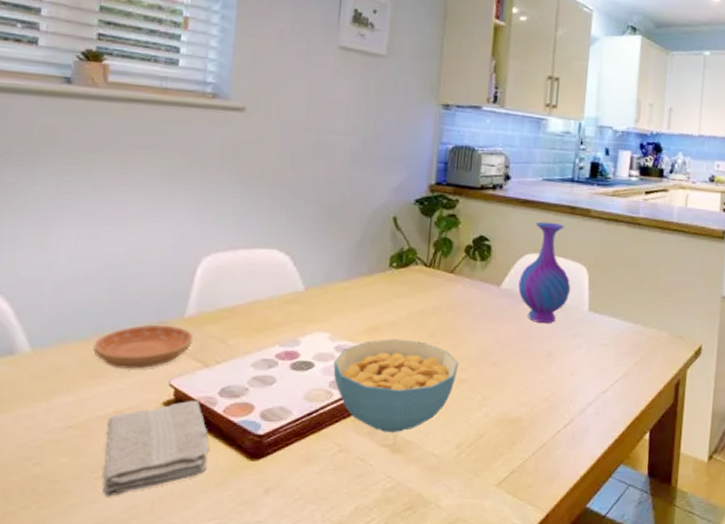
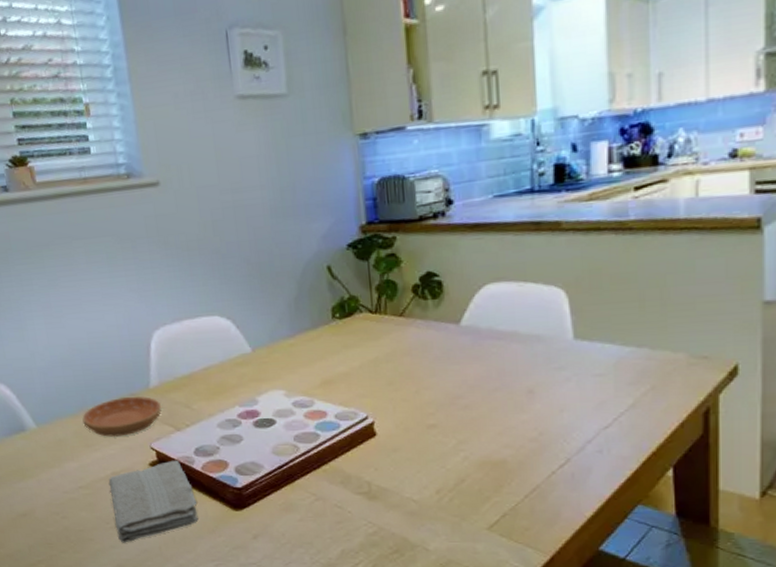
cereal bowl: present [333,338,459,433] -> none [294,389,425,482]
vase: present [518,221,571,324] -> none [481,244,548,359]

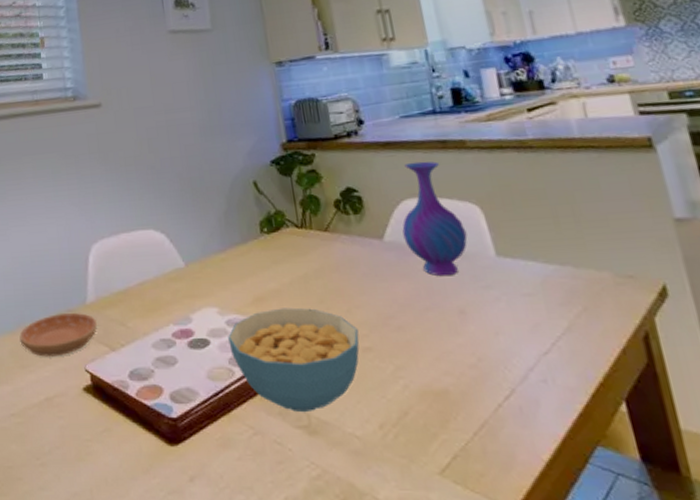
washcloth: present [108,460,199,543] -> none [41,384,132,484]
cereal bowl: none [294,389,425,482] -> present [228,307,360,413]
vase: none [481,244,548,359] -> present [402,161,468,277]

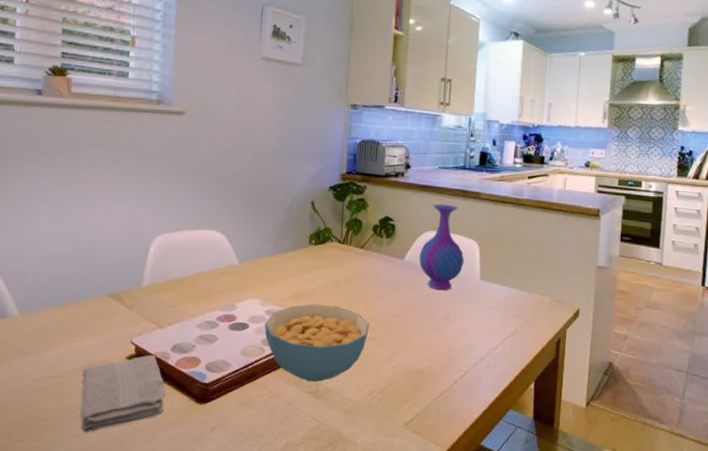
saucer: present [19,313,97,357] -> none [69,294,148,330]
washcloth: none [41,384,132,484] -> present [81,354,166,433]

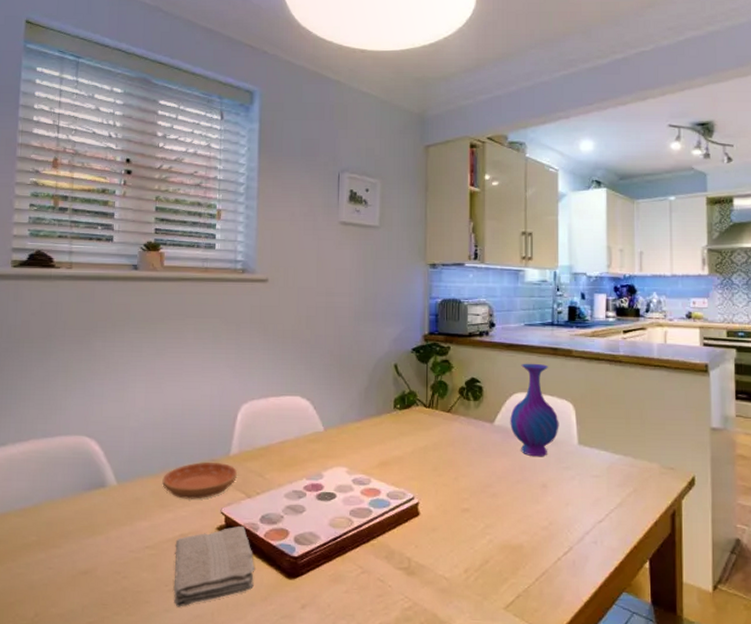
saucer: none [69,294,148,330] -> present [162,462,237,499]
cereal bowl: present [264,304,369,383] -> none [352,472,461,558]

